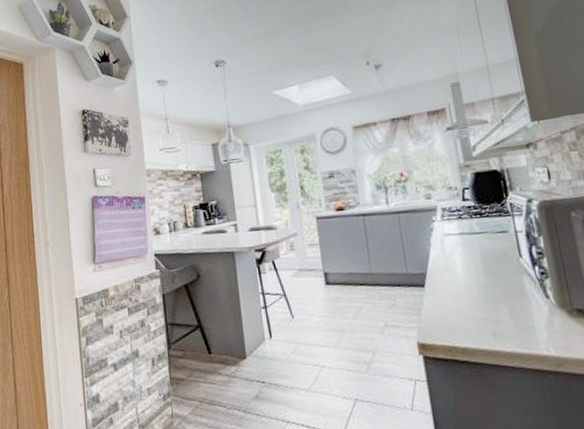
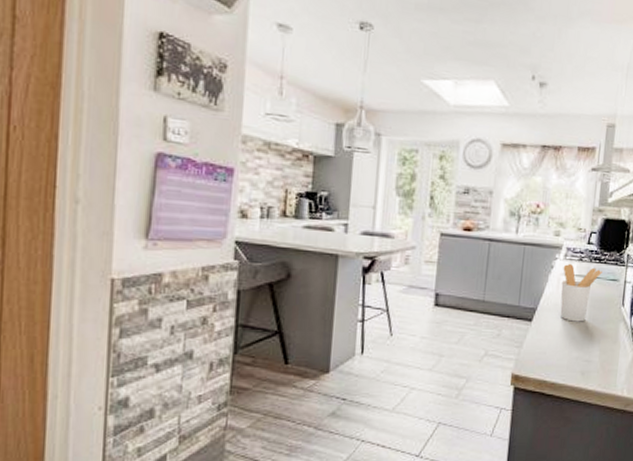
utensil holder: none [443,222,487,282] -> present [560,263,602,322]

